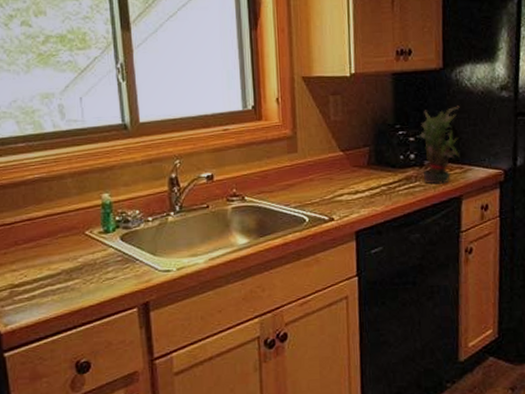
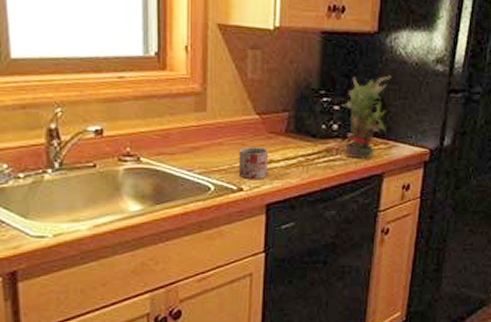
mug: none [328,180,355,210] -> present [238,147,268,179]

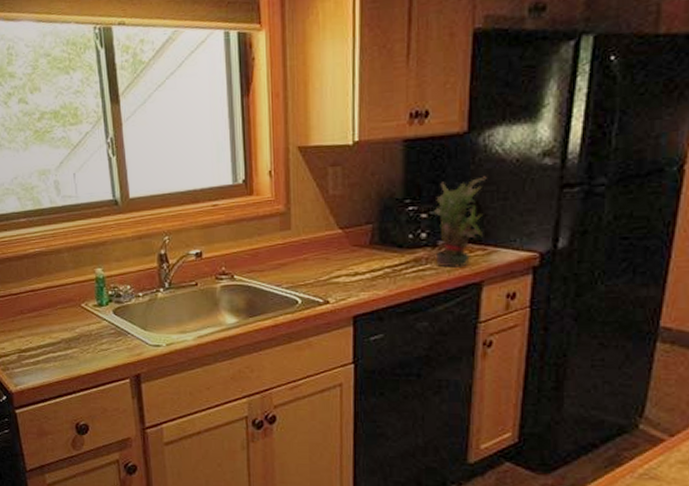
mug: present [238,147,268,179] -> none [323,261,353,292]

